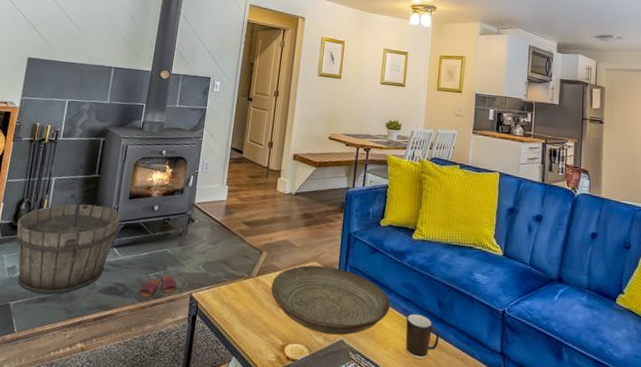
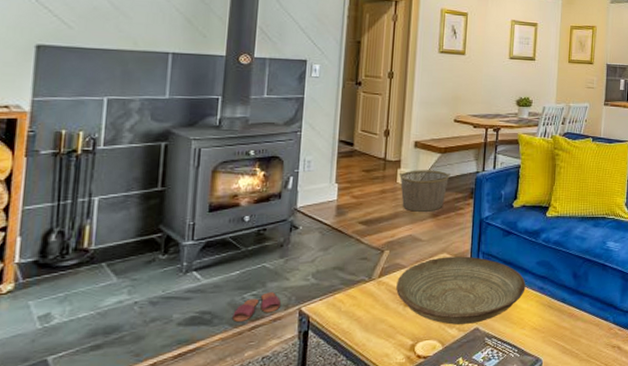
wooden bucket: present [16,194,121,295] -> none [45,215,200,341]
basket: none [278,180,324,221] -> present [398,170,450,212]
mug: present [405,313,439,359] -> none [542,289,575,332]

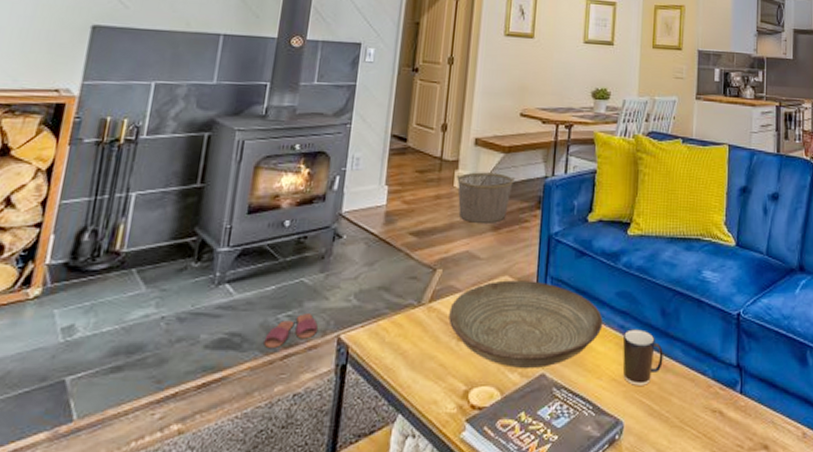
mug: none [542,289,575,332] -> present [622,329,663,385]

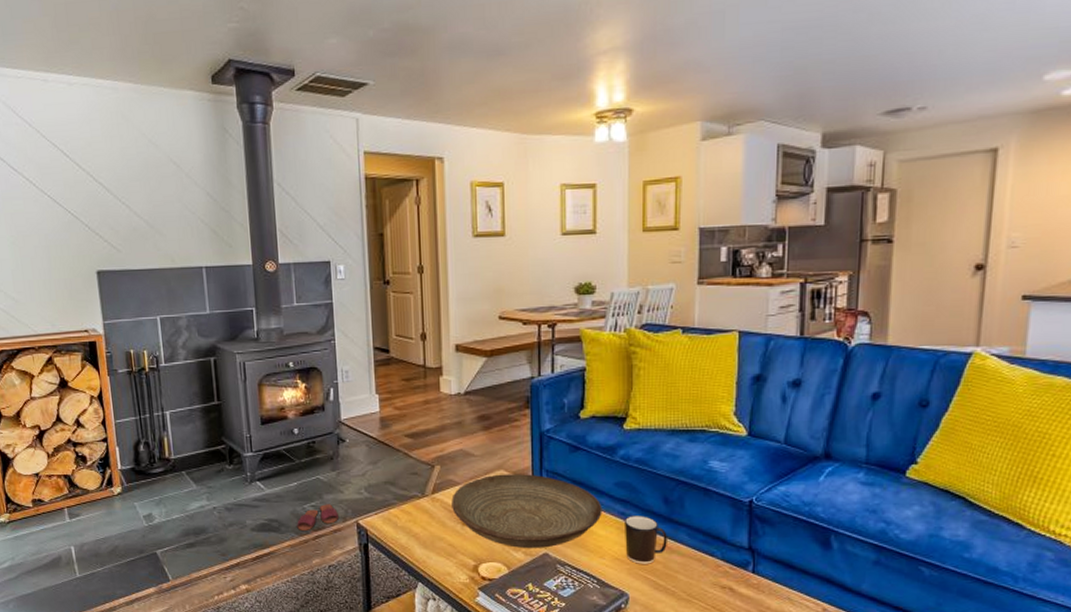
basket: present [456,172,515,223] -> none [441,376,500,424]

